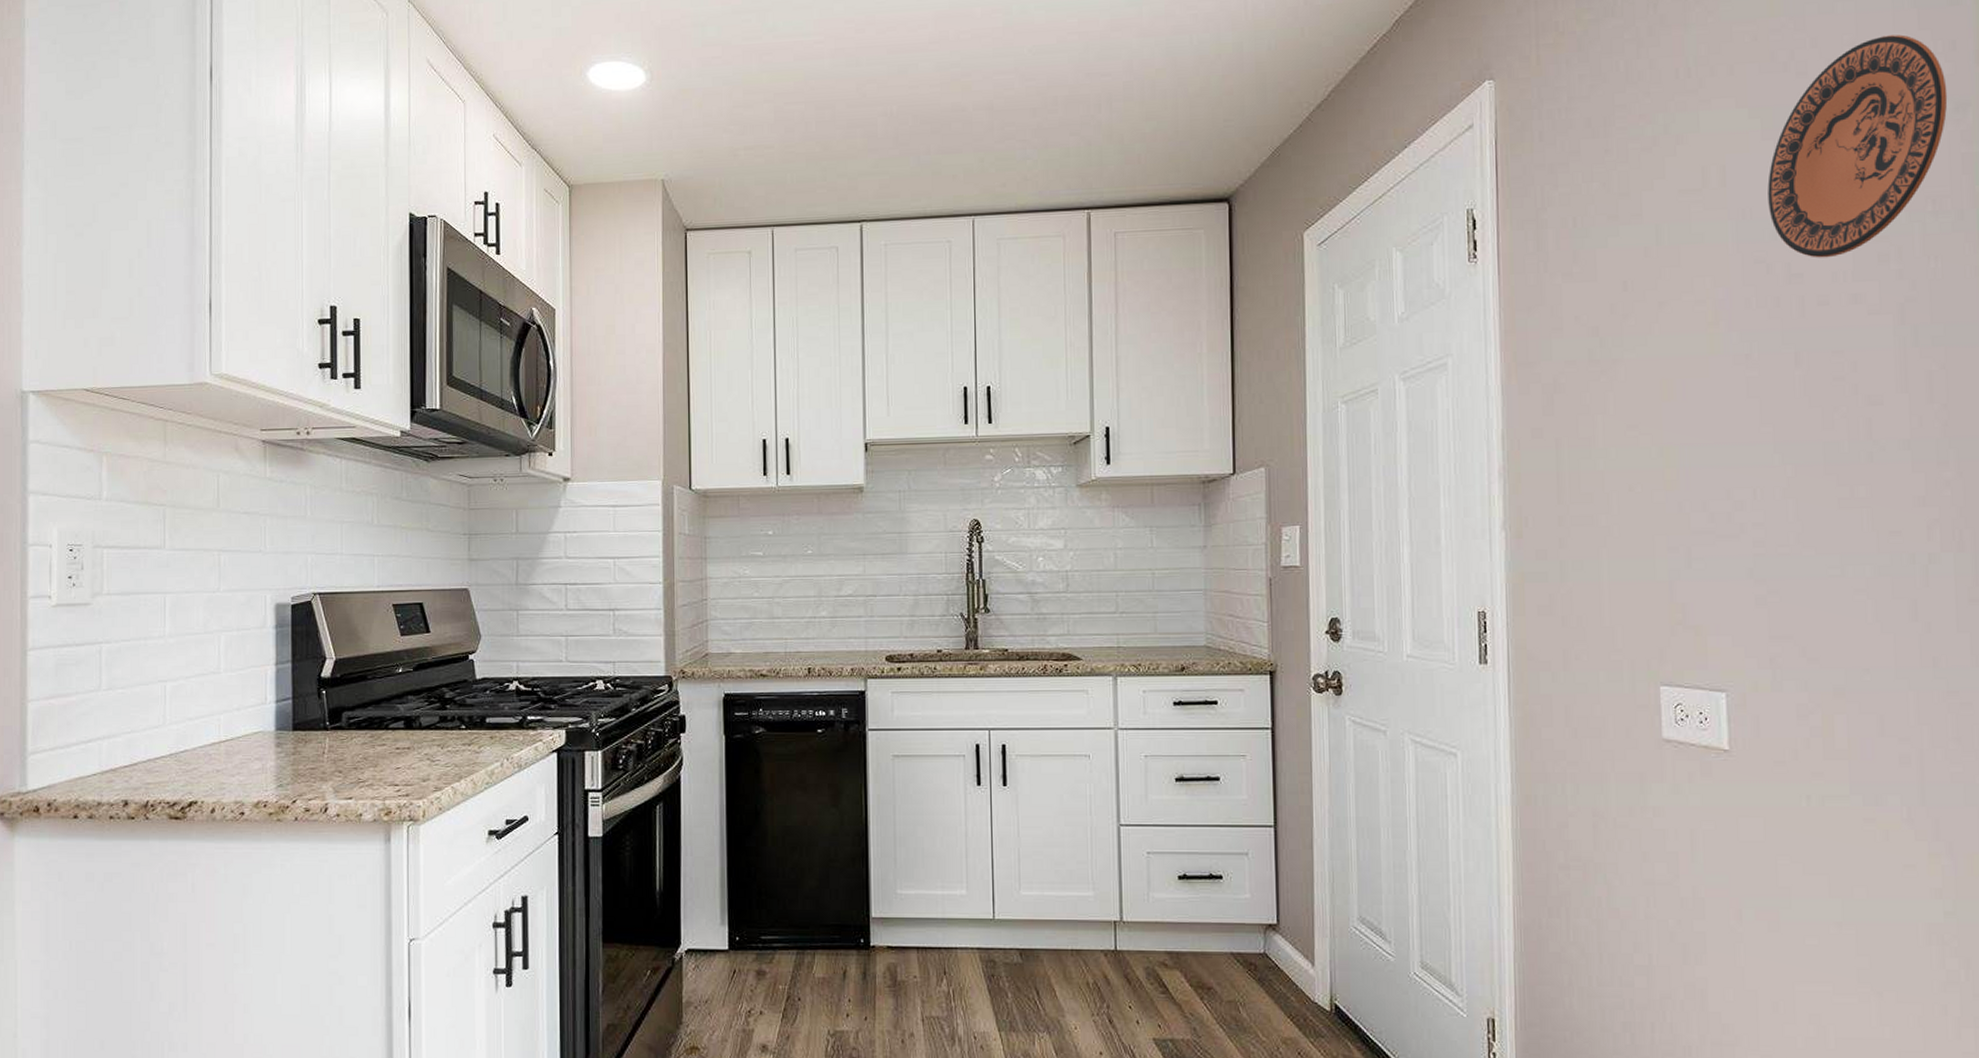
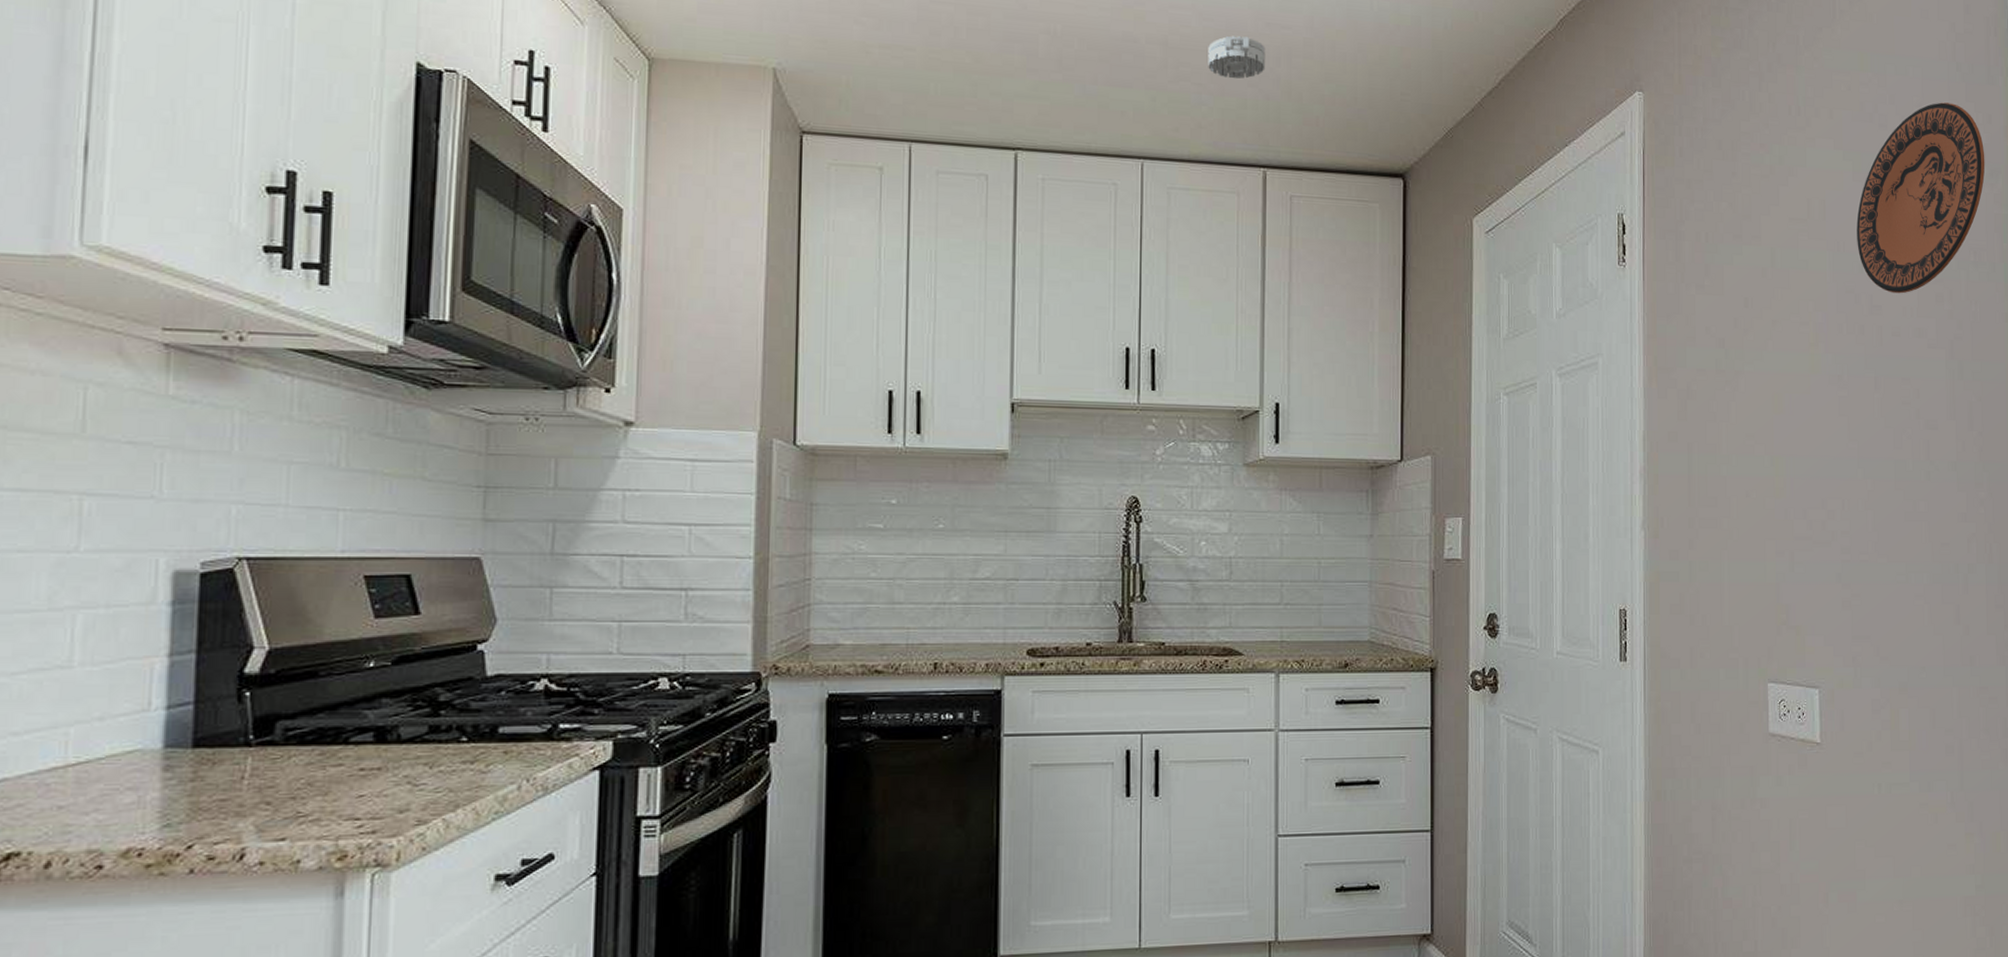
smoke detector: none [1031,90,1087,131] -> present [1208,36,1266,79]

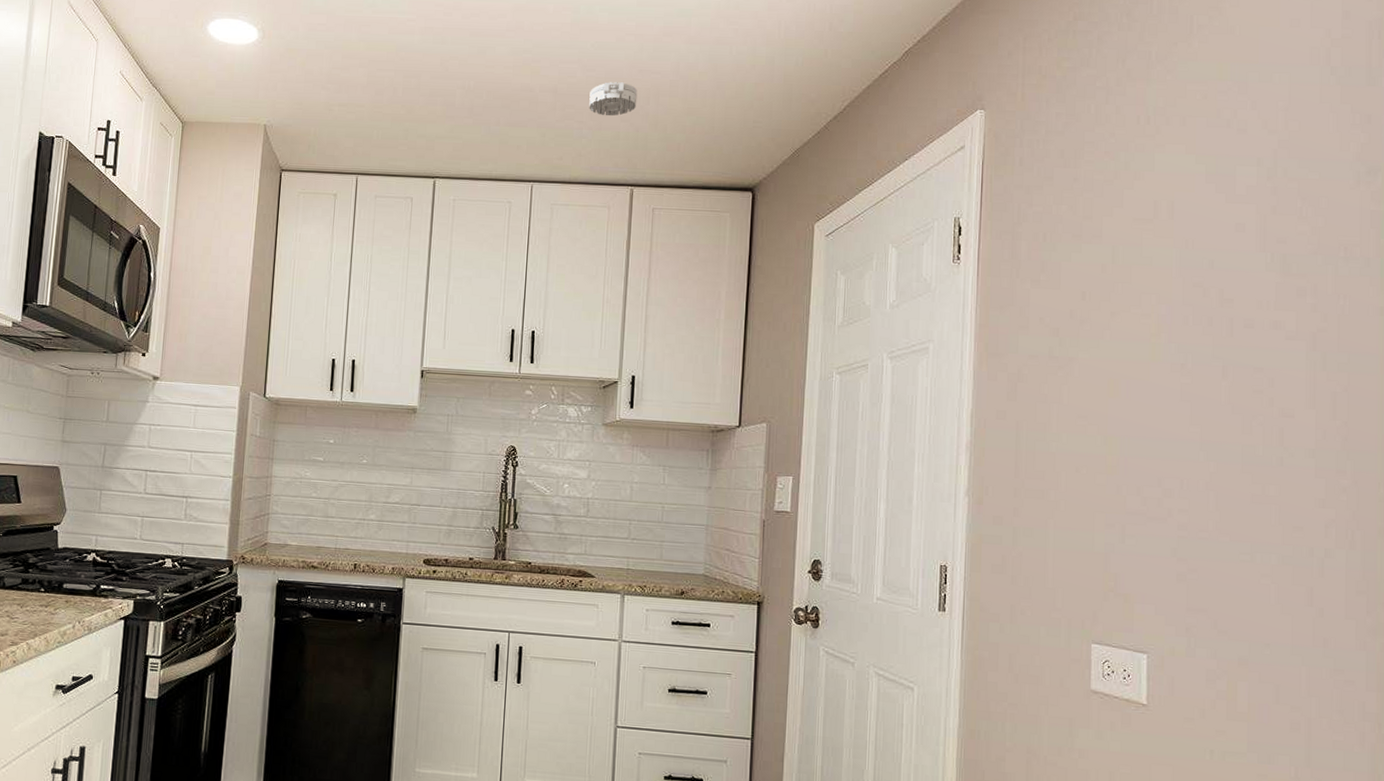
decorative plate: present [1856,102,1985,294] -> none [1208,105,1362,288]

